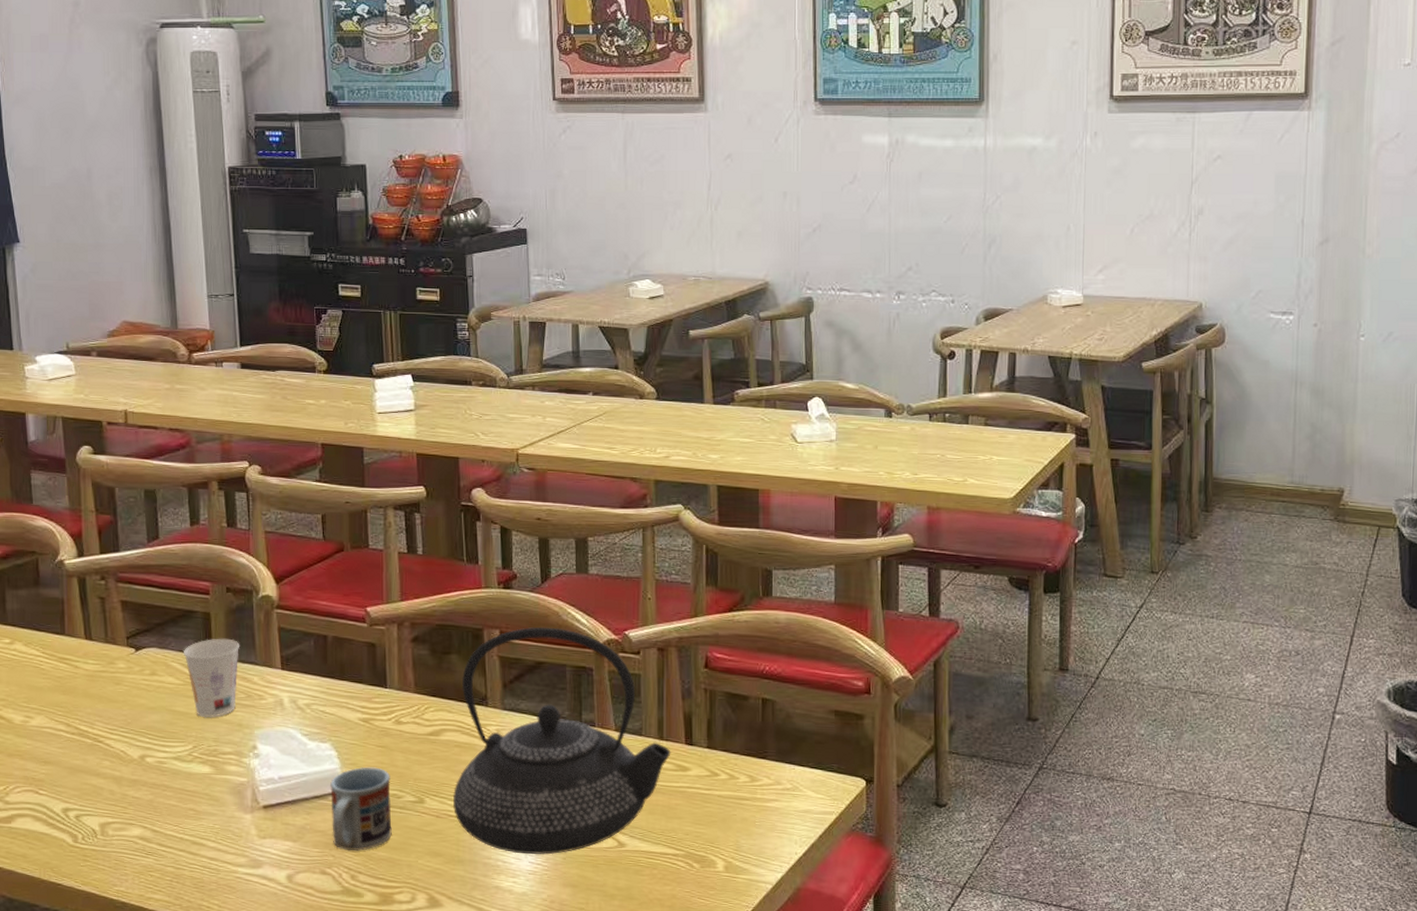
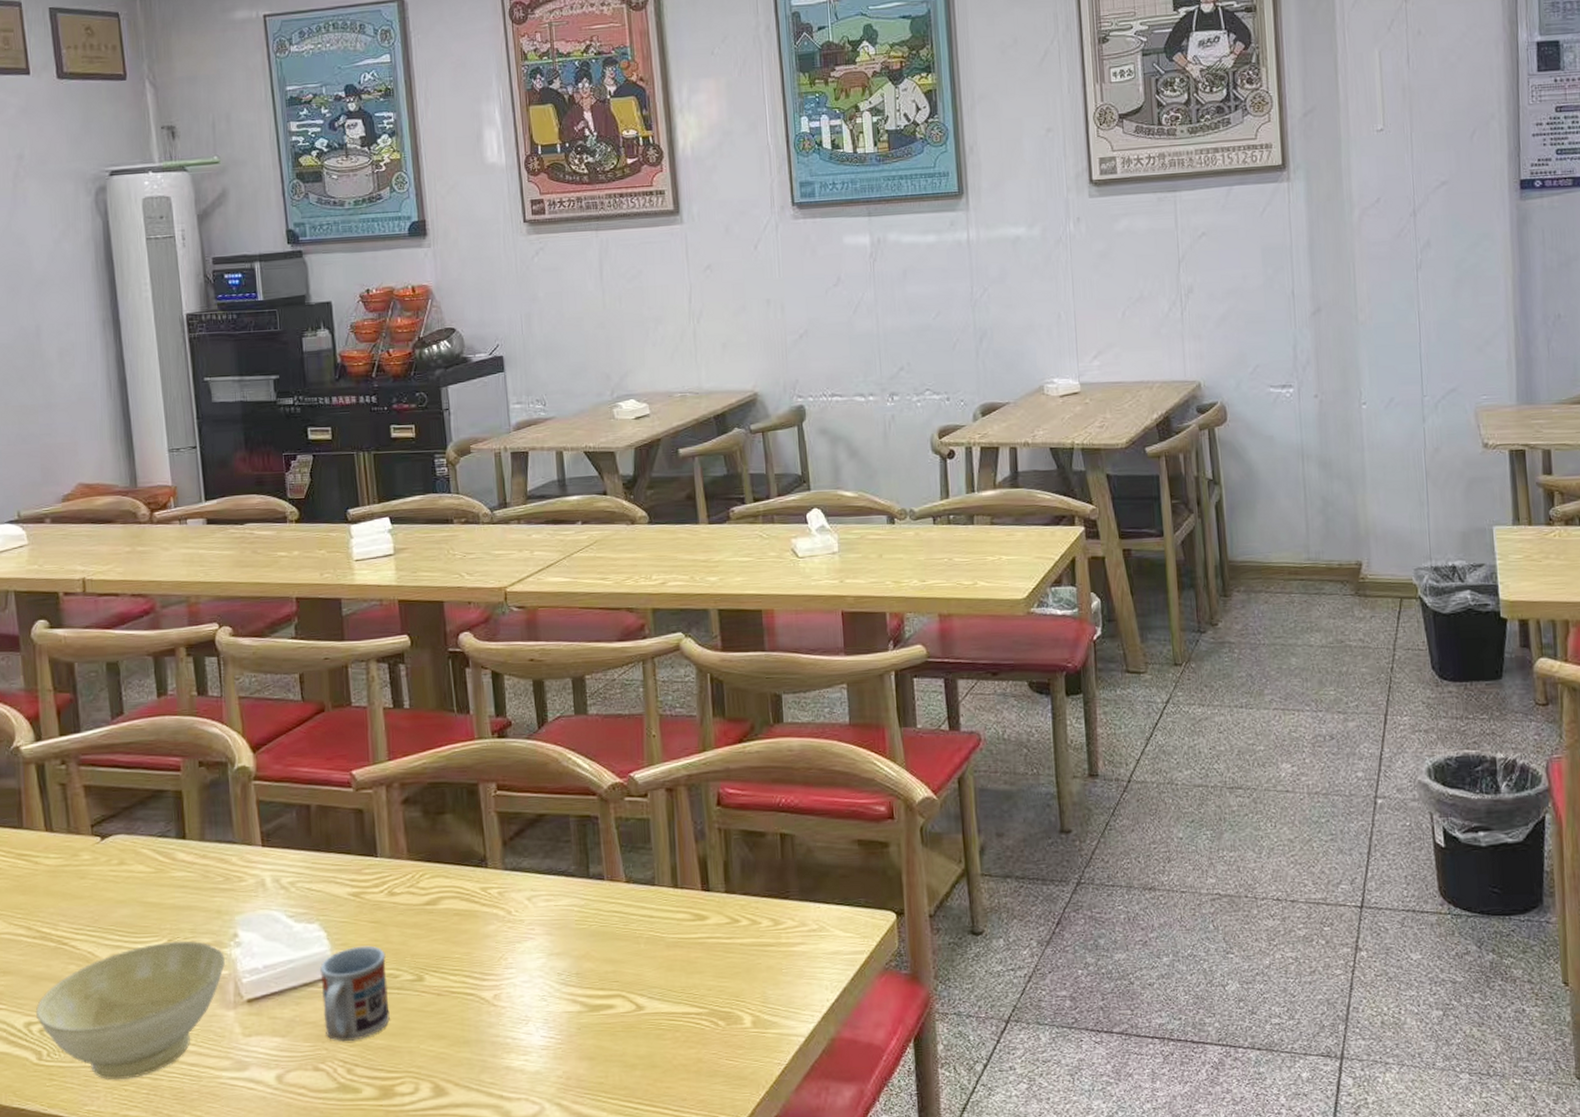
bowl: none [72,748,245,866] -> present [35,940,226,1081]
cup: present [183,638,240,718] -> none [153,817,216,907]
teapot: present [452,626,671,855] -> none [454,775,687,1028]

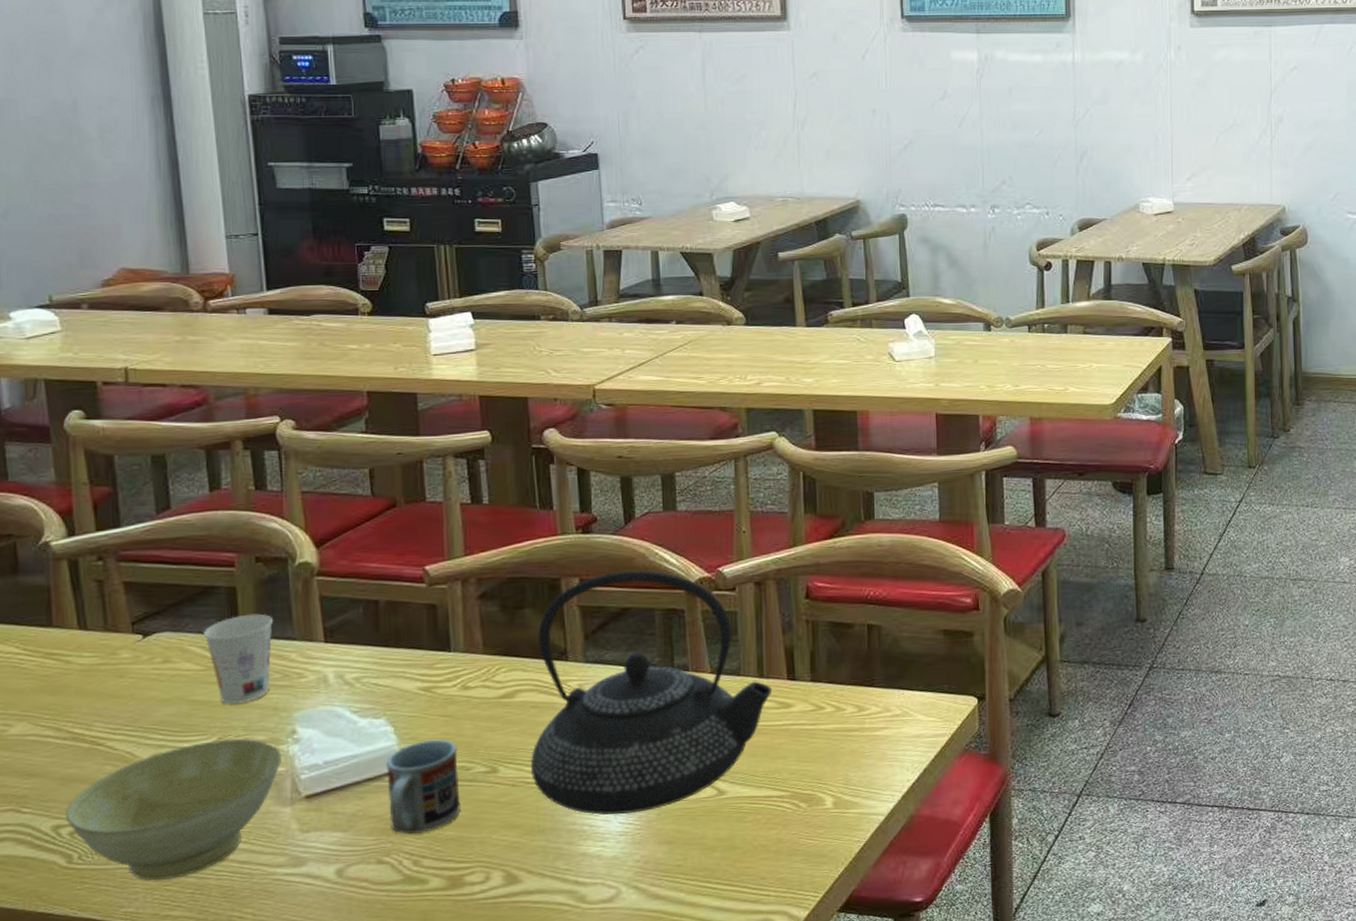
cup: none [153,817,216,907] -> present [202,613,274,705]
teapot: none [454,775,687,1028] -> present [530,570,773,815]

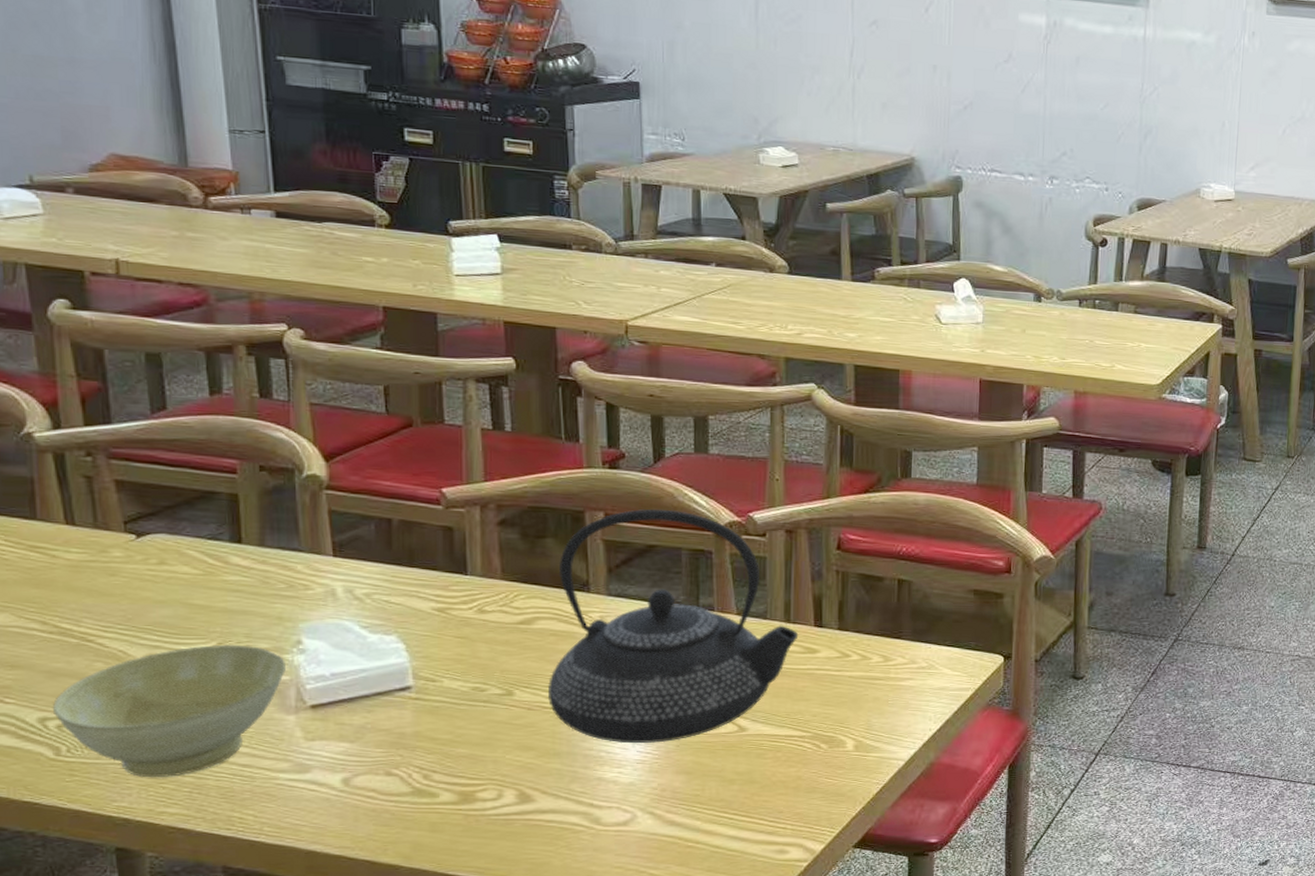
cup: present [202,613,274,705] -> none [201,522,279,612]
cup: present [386,739,461,835] -> none [397,659,474,750]

